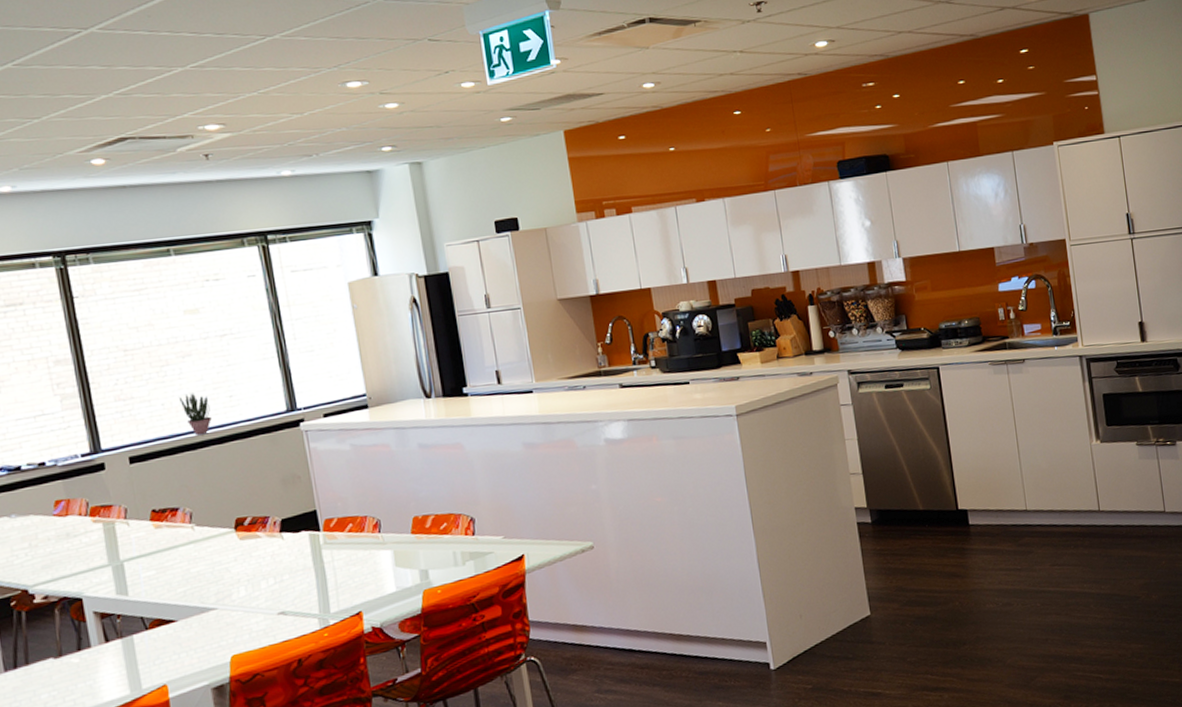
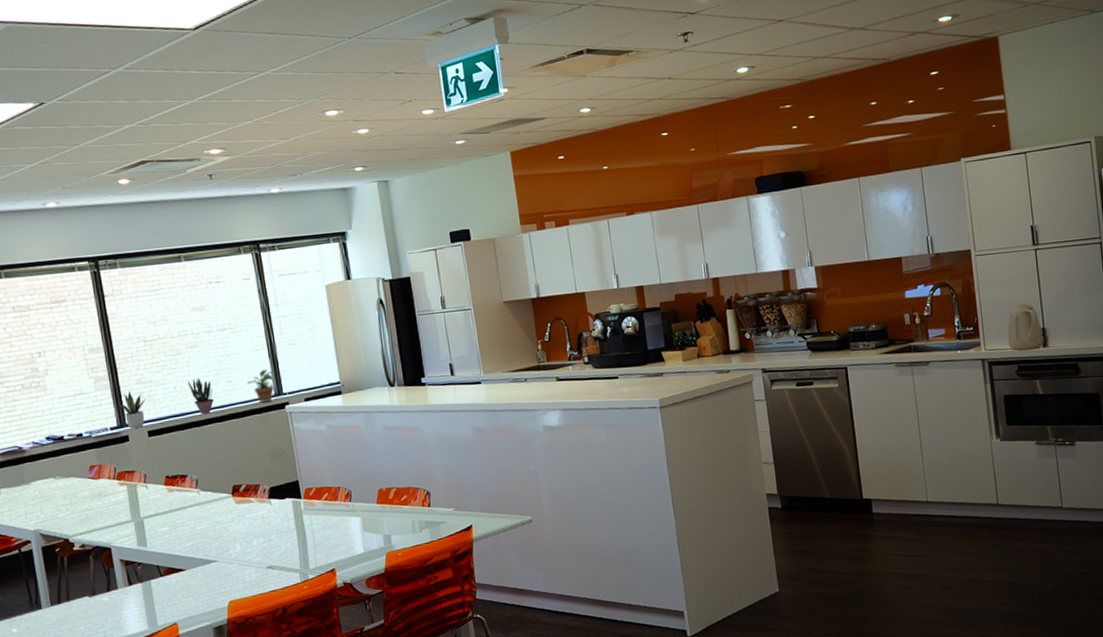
potted plant: none [92,409,127,455] -> present [118,391,147,428]
potted plant: none [253,381,286,420] -> present [247,369,274,403]
kettle: none [1105,295,1143,346] -> present [1007,303,1044,351]

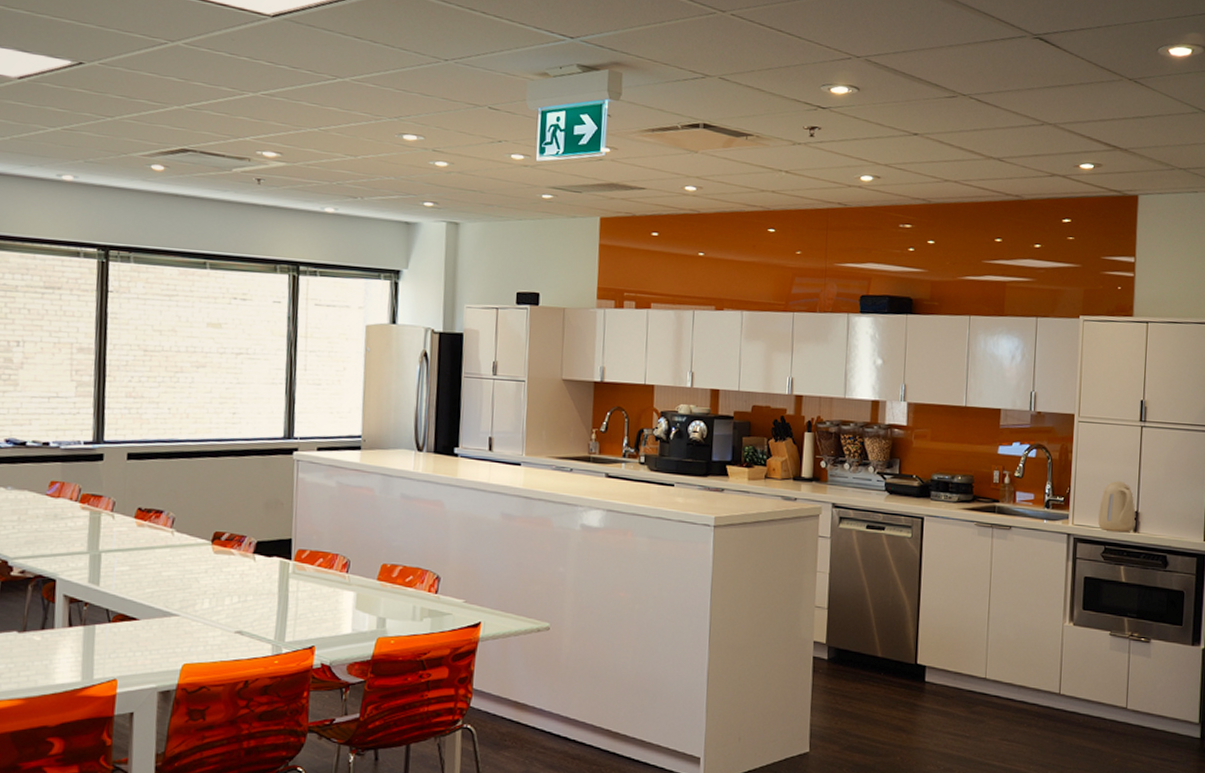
potted plant: present [118,391,147,428] -> none [99,403,134,447]
potted plant: present [187,378,214,414] -> none [185,403,213,445]
potted plant: present [247,369,274,403] -> none [255,407,287,444]

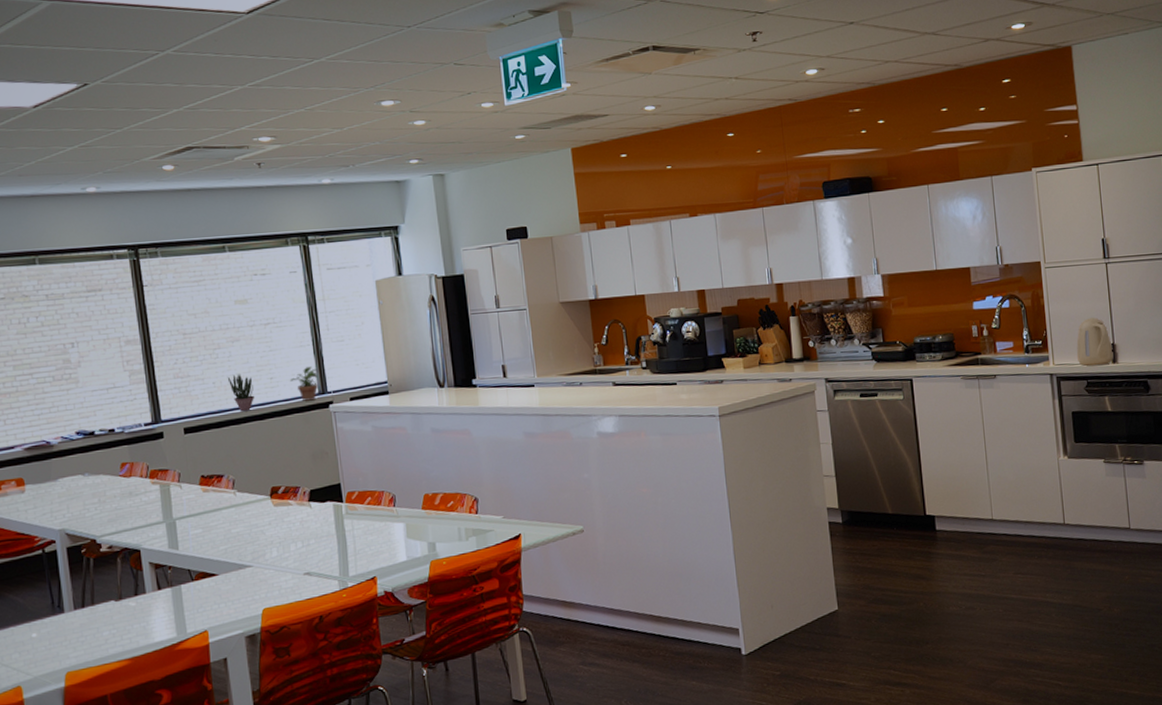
potted plant: none [185,403,213,445] -> present [227,374,254,412]
potted plant: none [255,407,287,444] -> present [290,367,318,401]

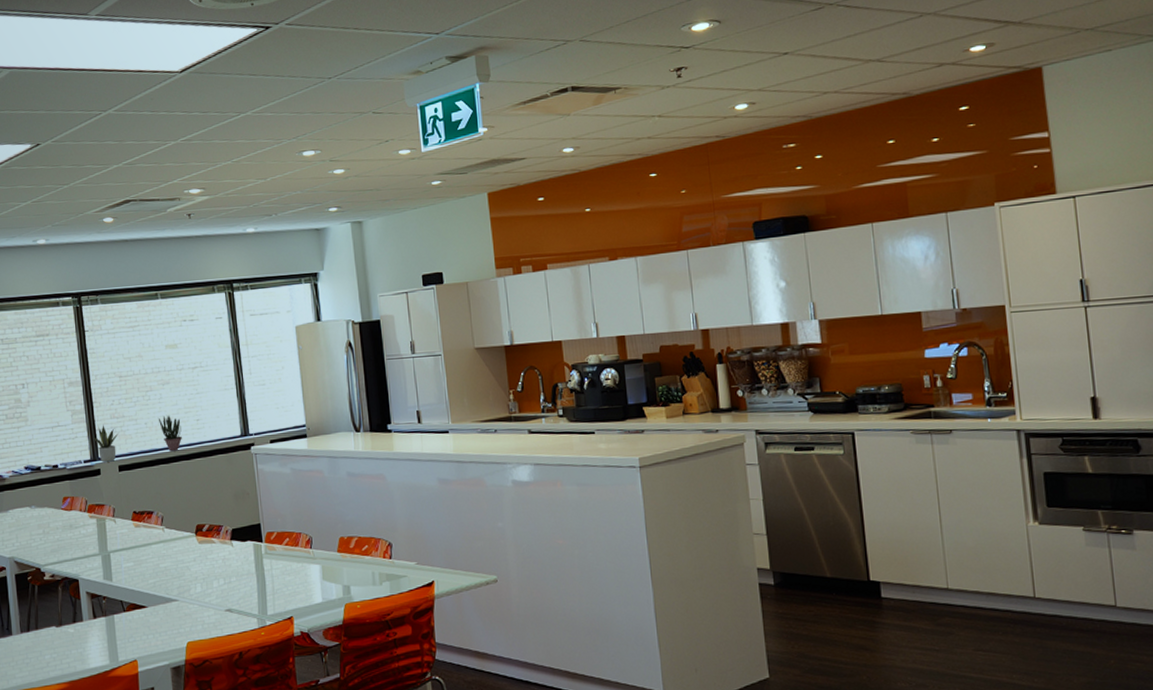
potted plant: none [154,385,184,425] -> present [93,425,119,462]
potted plant: present [290,367,318,401] -> none [215,409,241,443]
kettle: present [1076,317,1114,366] -> none [1049,367,1095,422]

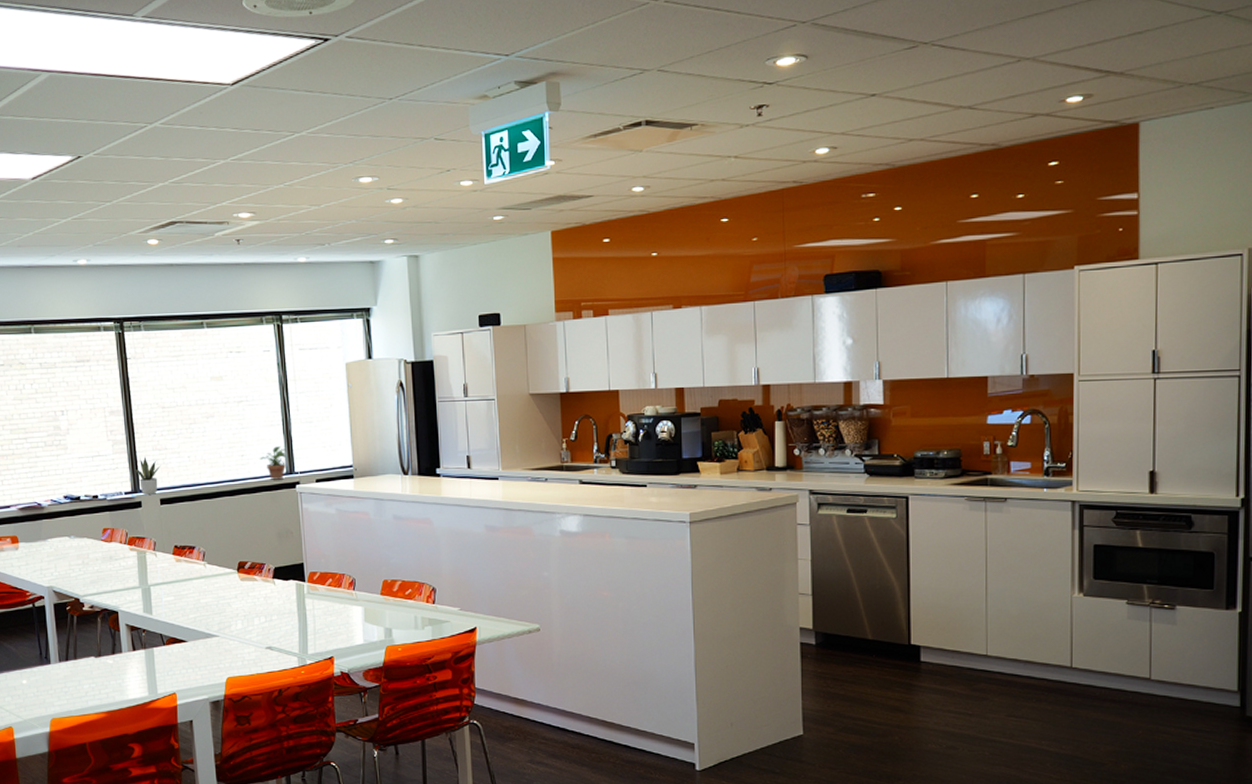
potted plant: present [158,415,182,452] -> none [201,449,226,487]
potted plant: none [215,409,241,443] -> present [260,446,287,480]

